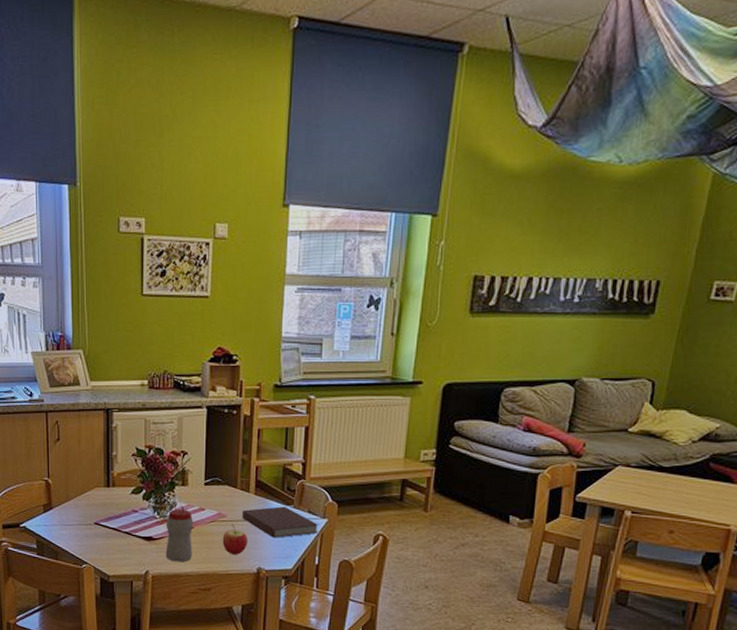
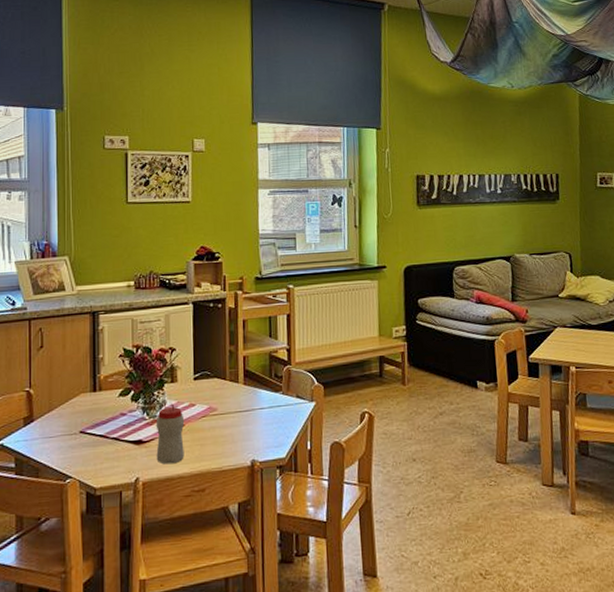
apple: present [222,523,247,555] -> none [214,416,240,449]
notebook: present [241,506,319,538] -> none [232,394,308,427]

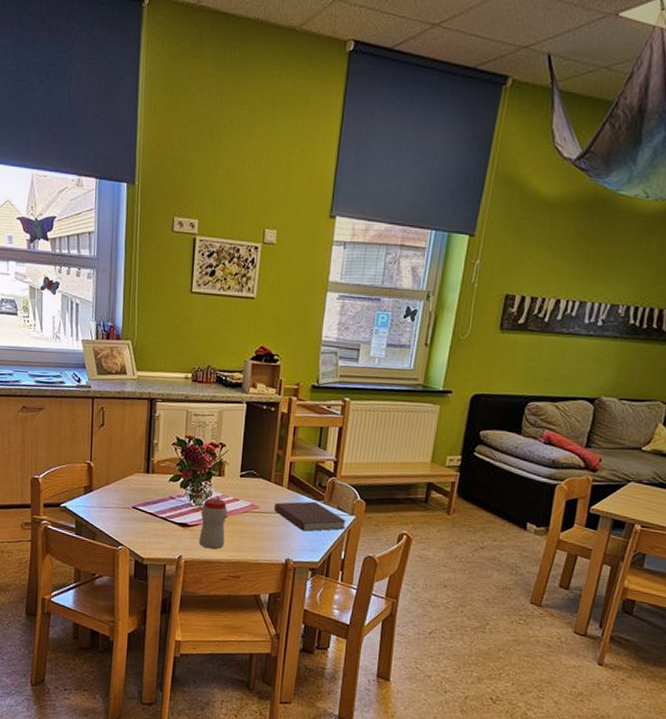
notebook: none [232,394,308,427] -> present [273,501,347,532]

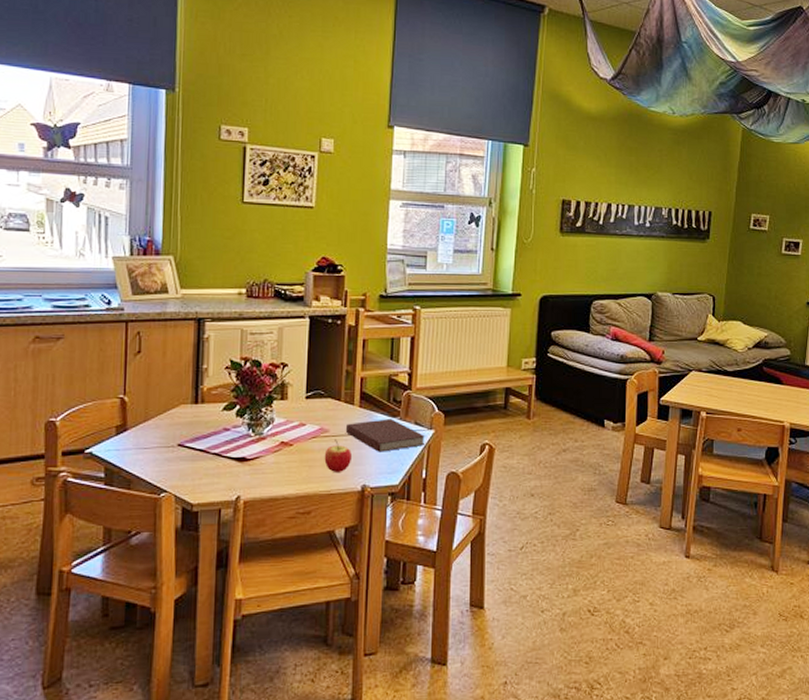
sippy cup: present [199,495,228,549] -> none [260,421,293,484]
apple: none [254,515,278,545] -> present [324,438,351,472]

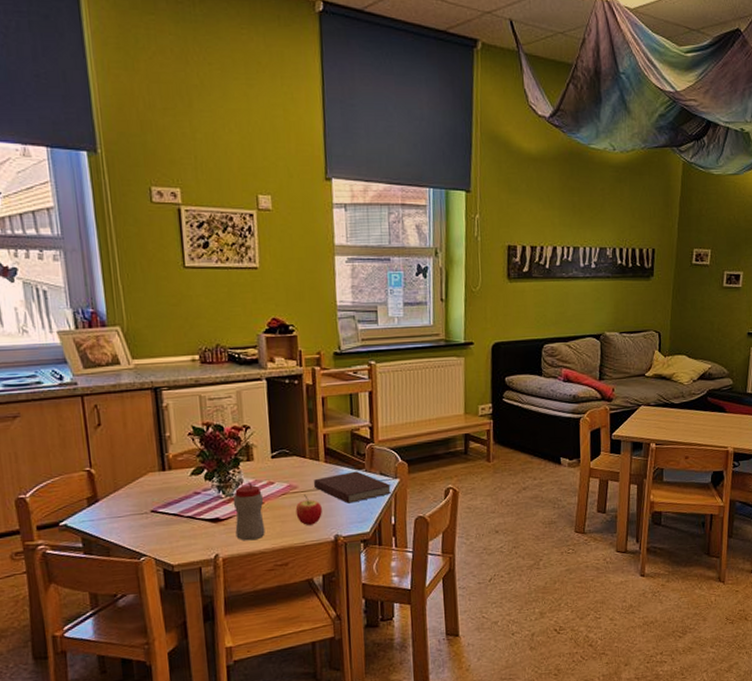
sippy cup: none [260,421,293,484] -> present [232,482,265,541]

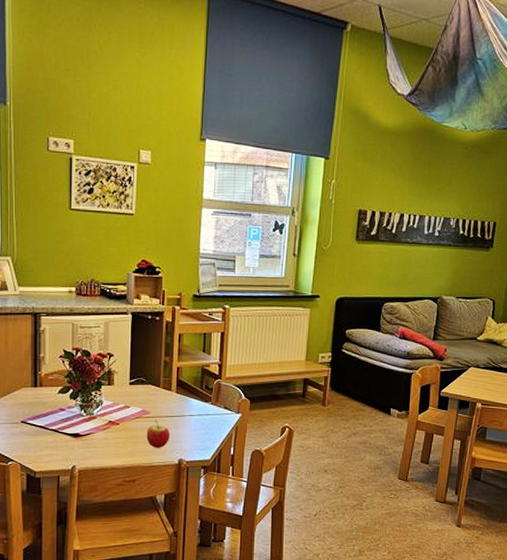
sippy cup: present [232,482,265,541] -> none [92,404,119,457]
notebook: present [313,471,392,504] -> none [164,403,234,432]

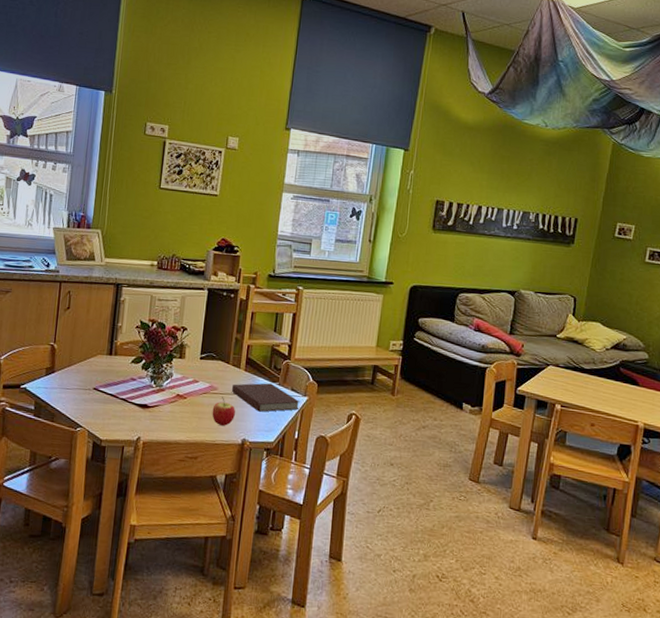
notebook: none [164,403,234,432] -> present [231,383,300,412]

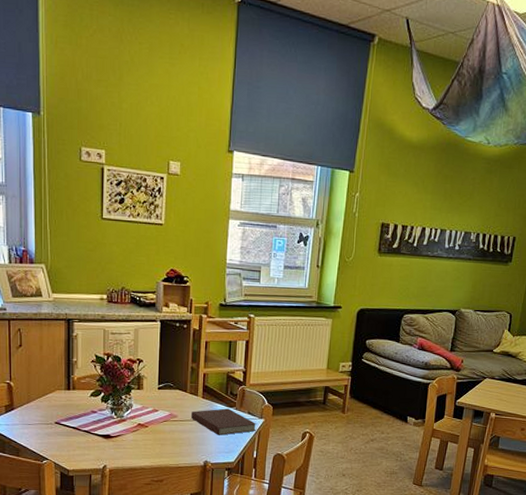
apple: present [212,396,235,426] -> none [173,423,196,450]

